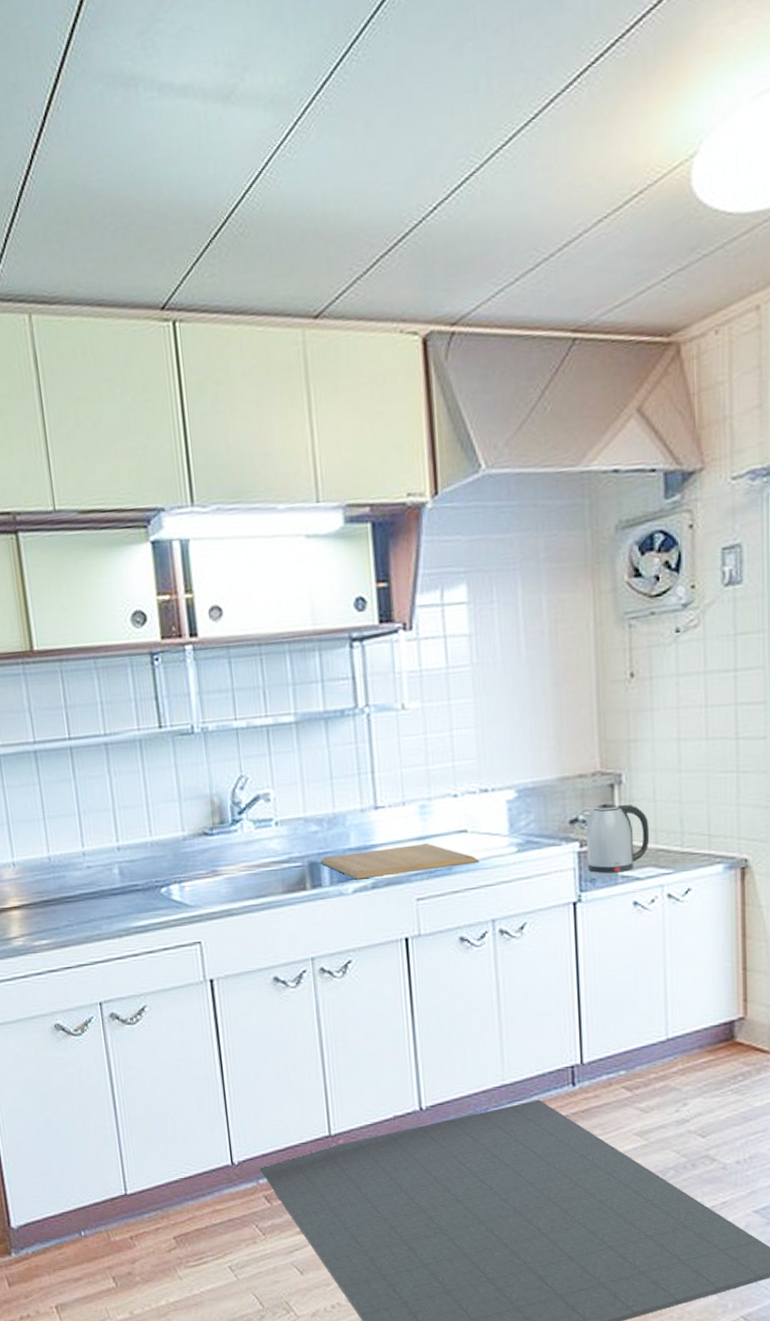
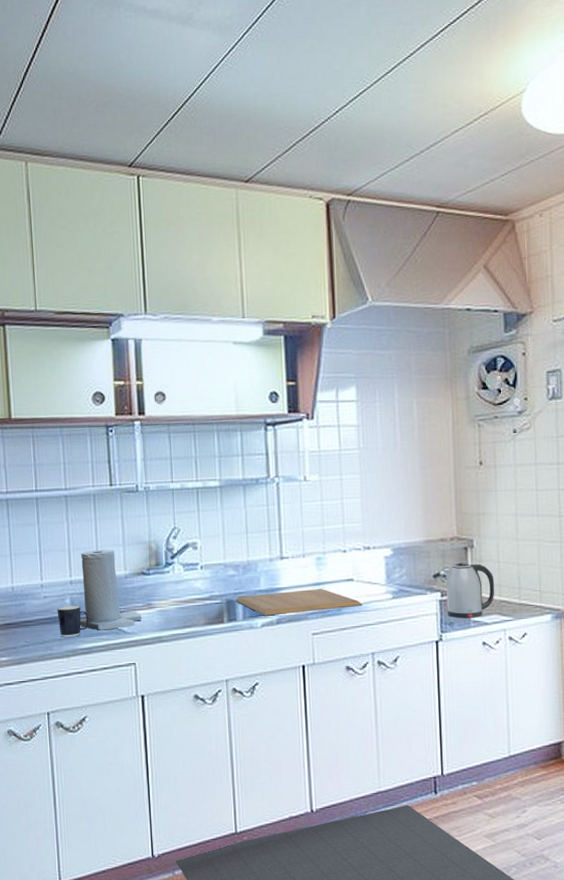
mug: none [103,875,143,914] -> present [57,605,89,637]
paper towel: none [128,806,207,905] -> present [79,549,142,631]

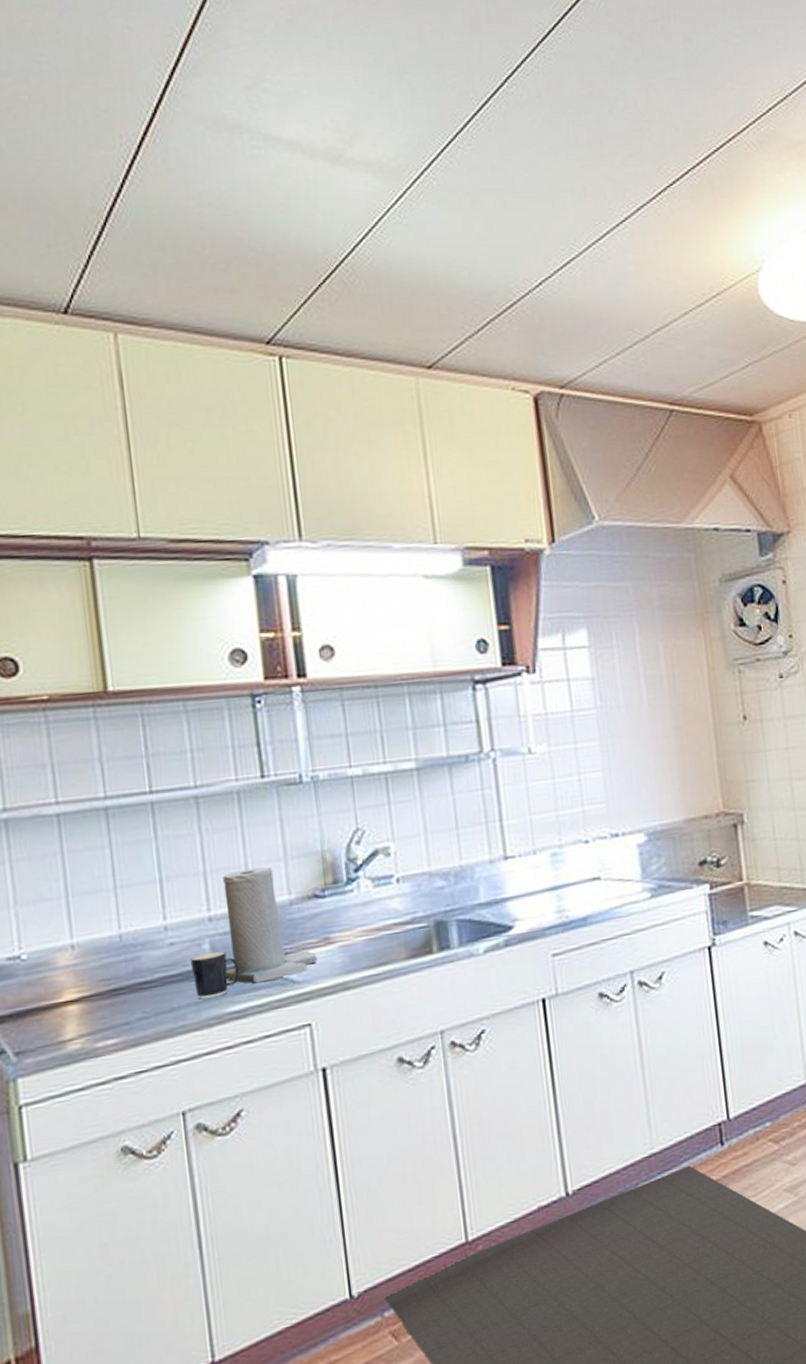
chopping board: present [235,589,363,616] -> none [447,894,615,938]
kettle: present [445,562,495,619] -> none [713,843,774,915]

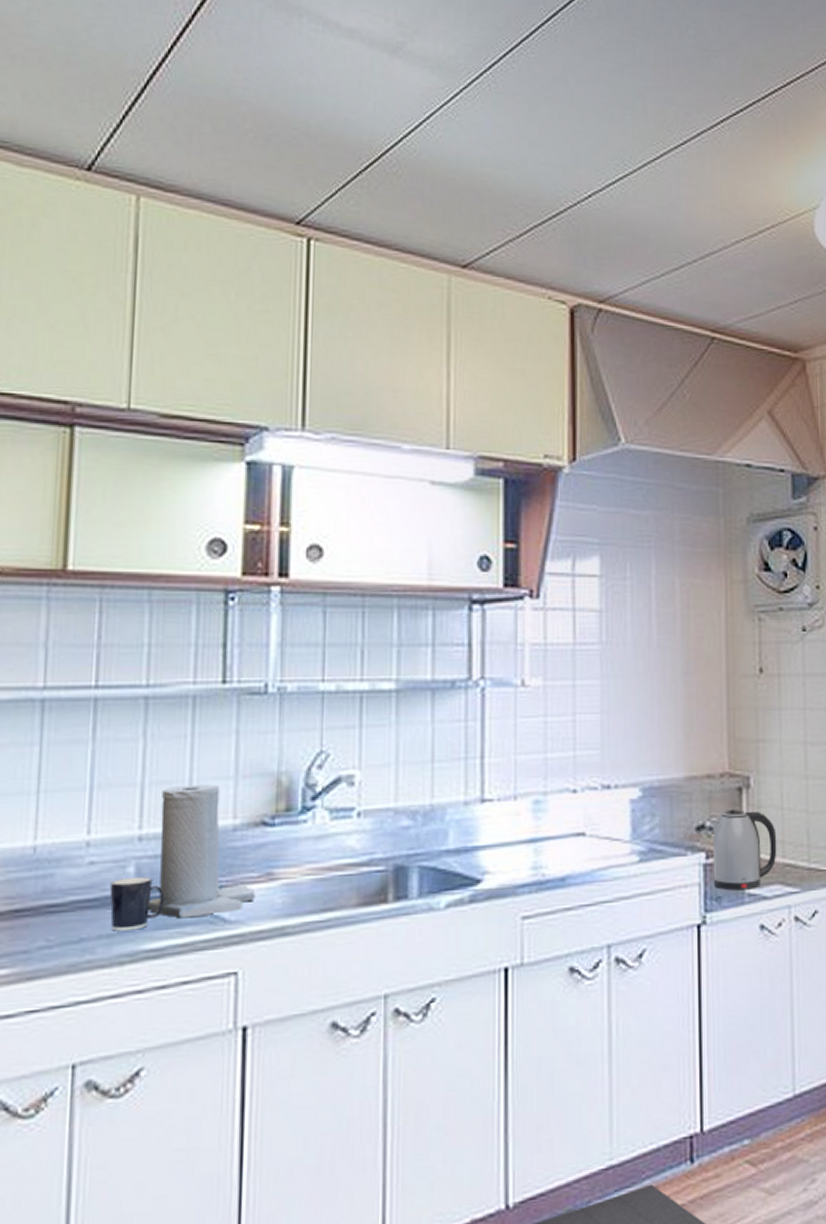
kettle: none [713,843,774,915] -> present [712,808,777,891]

